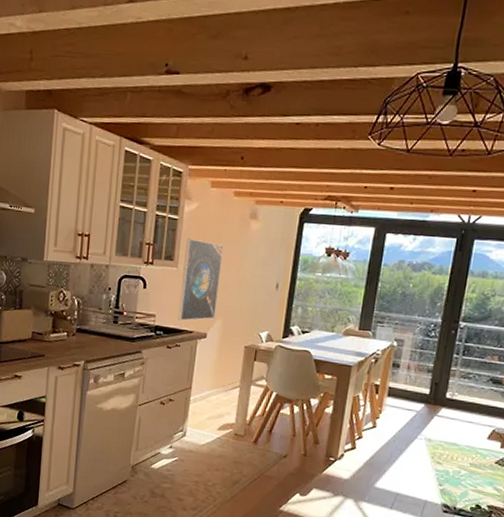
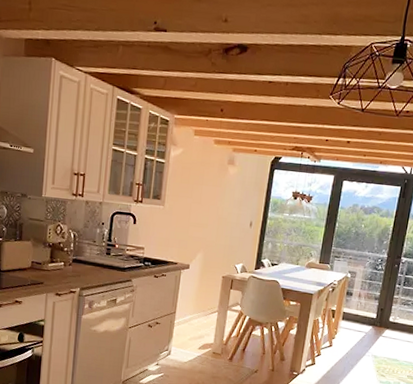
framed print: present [177,238,224,321] -> none [164,180,205,254]

